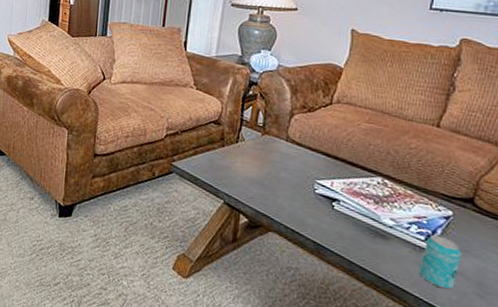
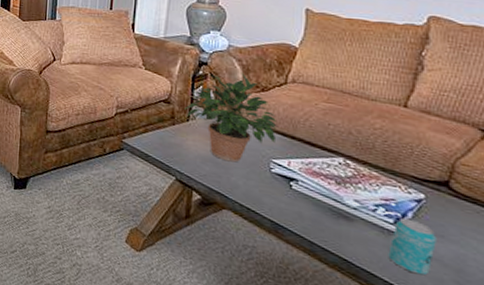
potted plant: none [234,92,322,184] -> present [184,72,277,163]

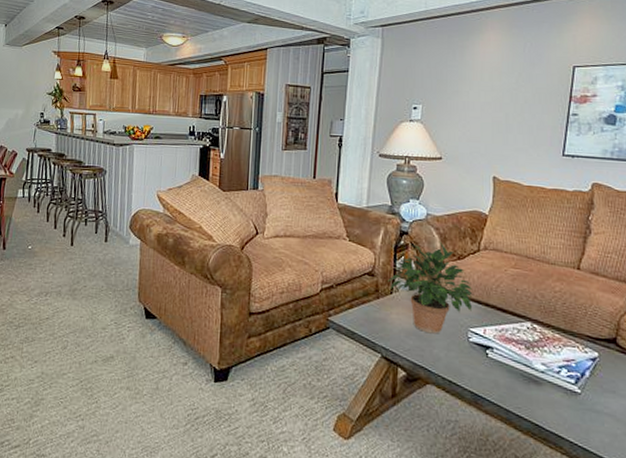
beverage can: present [388,218,437,276] -> none [572,377,610,432]

